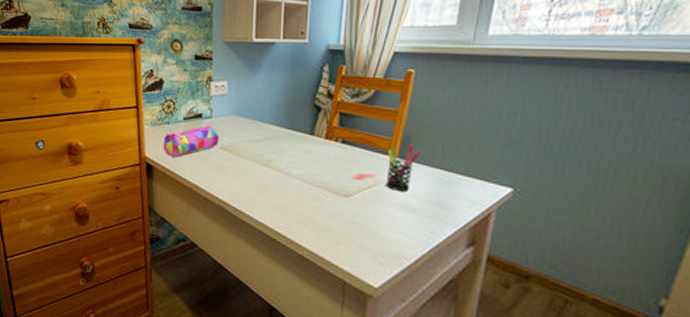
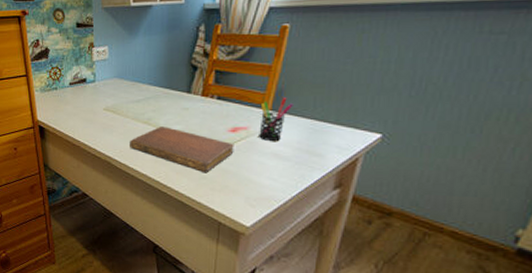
pencil case: present [163,125,220,158] -> none [53,88,103,120]
notebook: none [246,170,360,225] -> present [130,127,234,173]

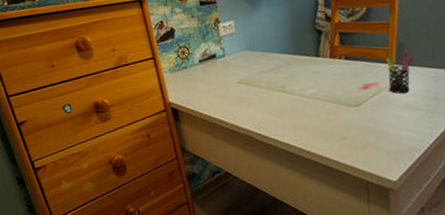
notebook: present [130,127,234,173] -> none [267,92,369,134]

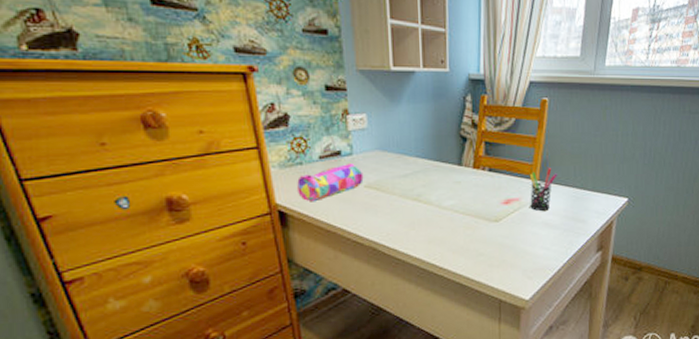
pencil case: none [184,63,236,99] -> present [297,162,364,202]

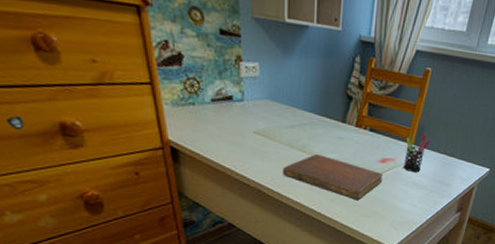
pencil case: present [297,162,364,202] -> none [189,108,253,142]
notebook: none [398,202,509,250] -> present [283,154,383,201]

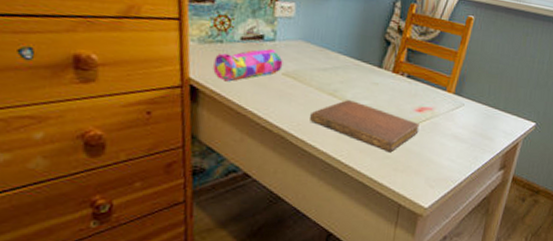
pencil case: none [189,108,253,142] -> present [213,48,283,82]
pen holder: present [403,134,431,172] -> none [442,83,473,123]

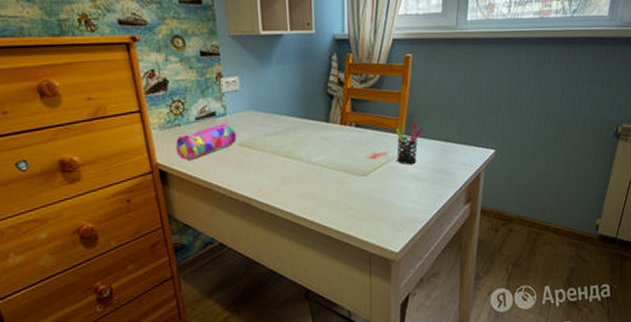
notebook: present [310,100,420,153] -> none [270,158,376,204]
pen holder: none [442,83,473,123] -> present [396,122,423,164]

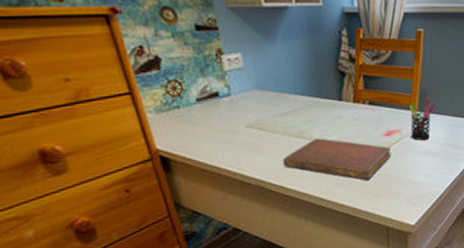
pencil case: present [176,122,237,161] -> none [176,103,245,146]
notebook: none [270,158,376,204] -> present [283,138,391,181]

